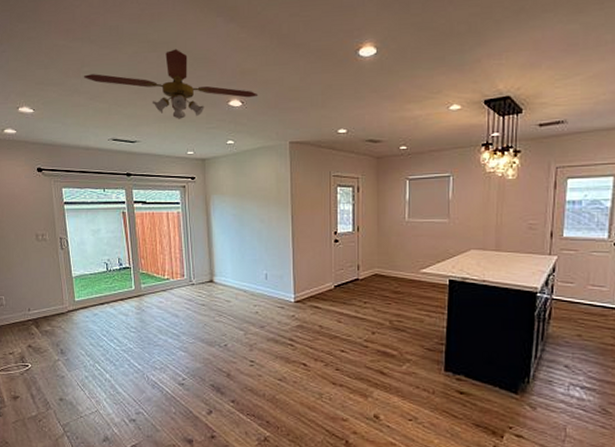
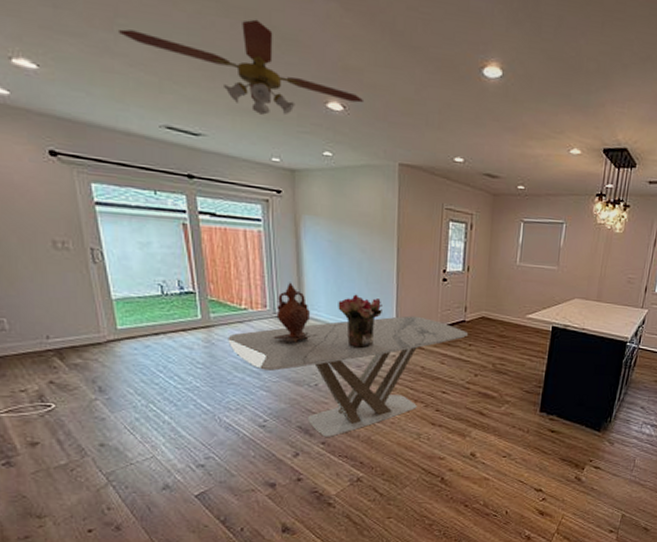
dining table: none [154,277,363,395] -> present [228,315,469,437]
lidded ewer: none [189,253,226,308] -> present [273,282,318,344]
bouquet: none [242,260,281,309] -> present [338,294,382,348]

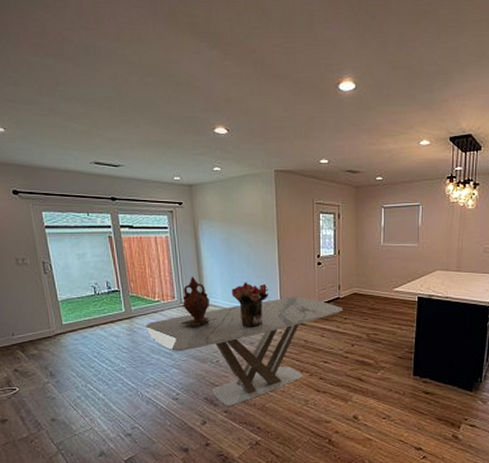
ceiling fan: present [117,19,365,116] -> none [58,72,244,144]

